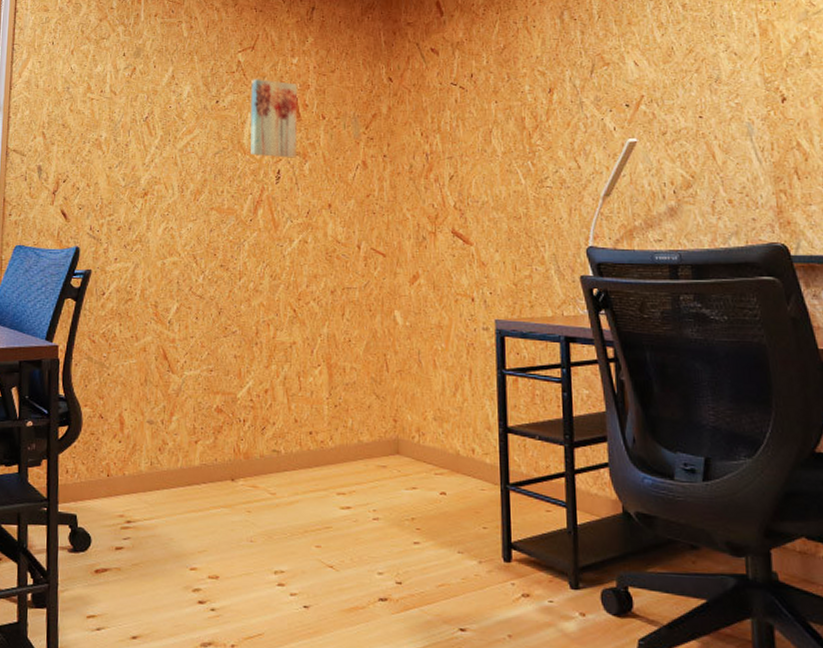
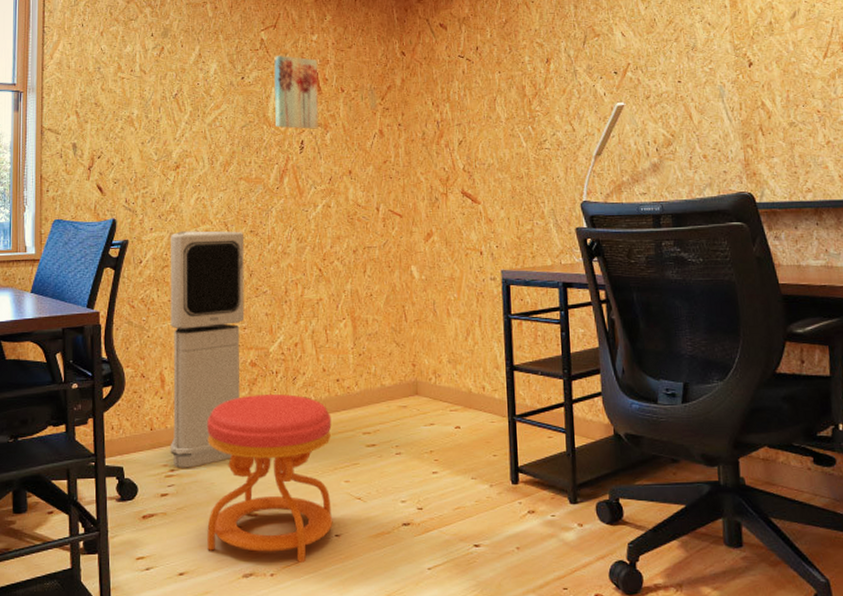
air purifier: none [127,263,213,521] -> present [170,231,245,468]
stool: none [163,444,303,635] -> present [207,394,333,562]

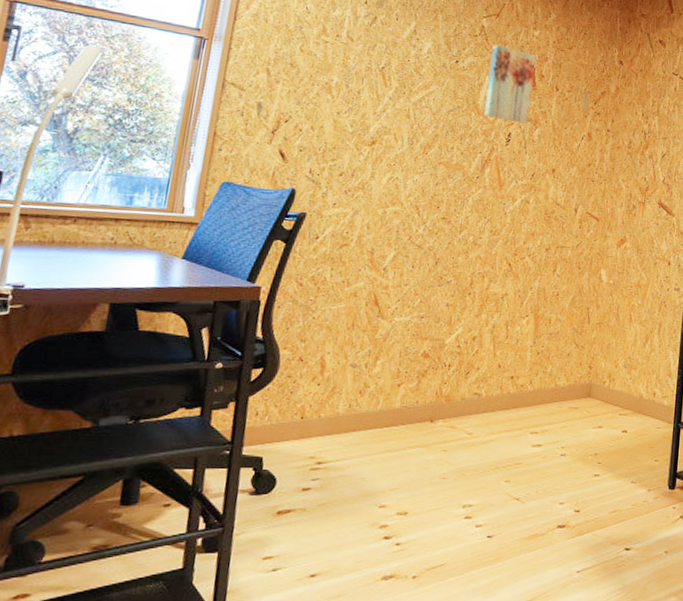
air purifier: present [170,231,245,468] -> none [319,210,435,461]
stool: present [207,394,333,562] -> none [347,387,501,564]

